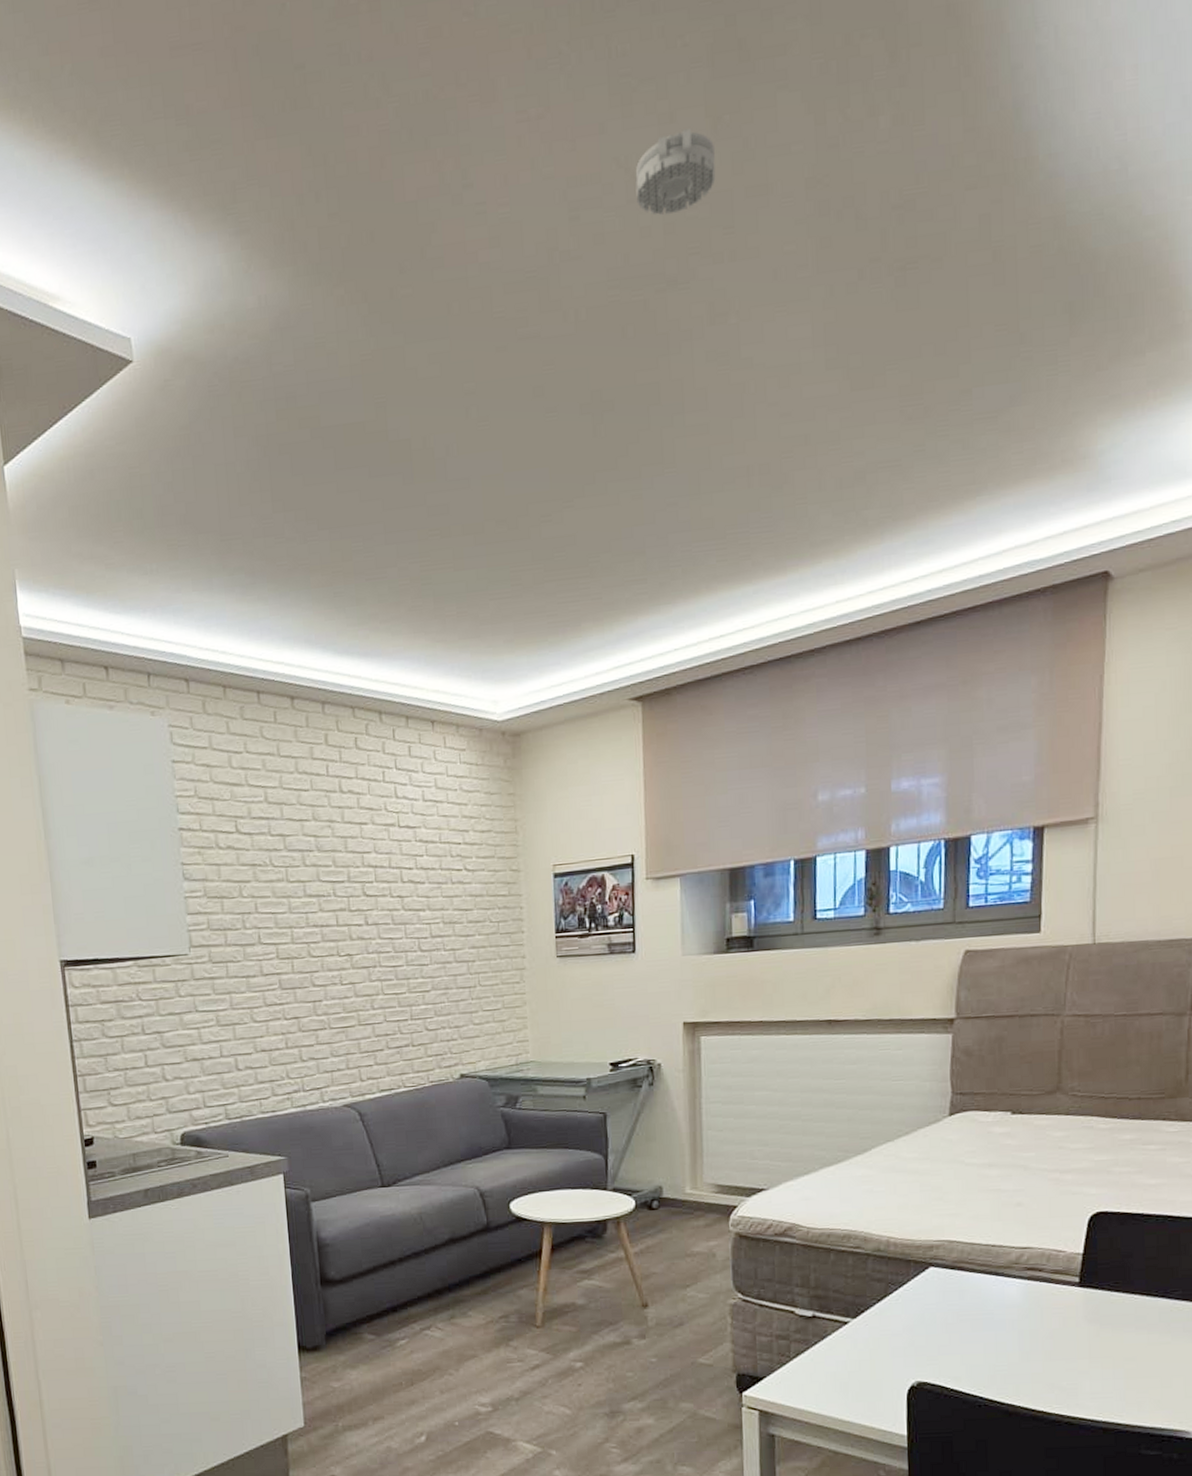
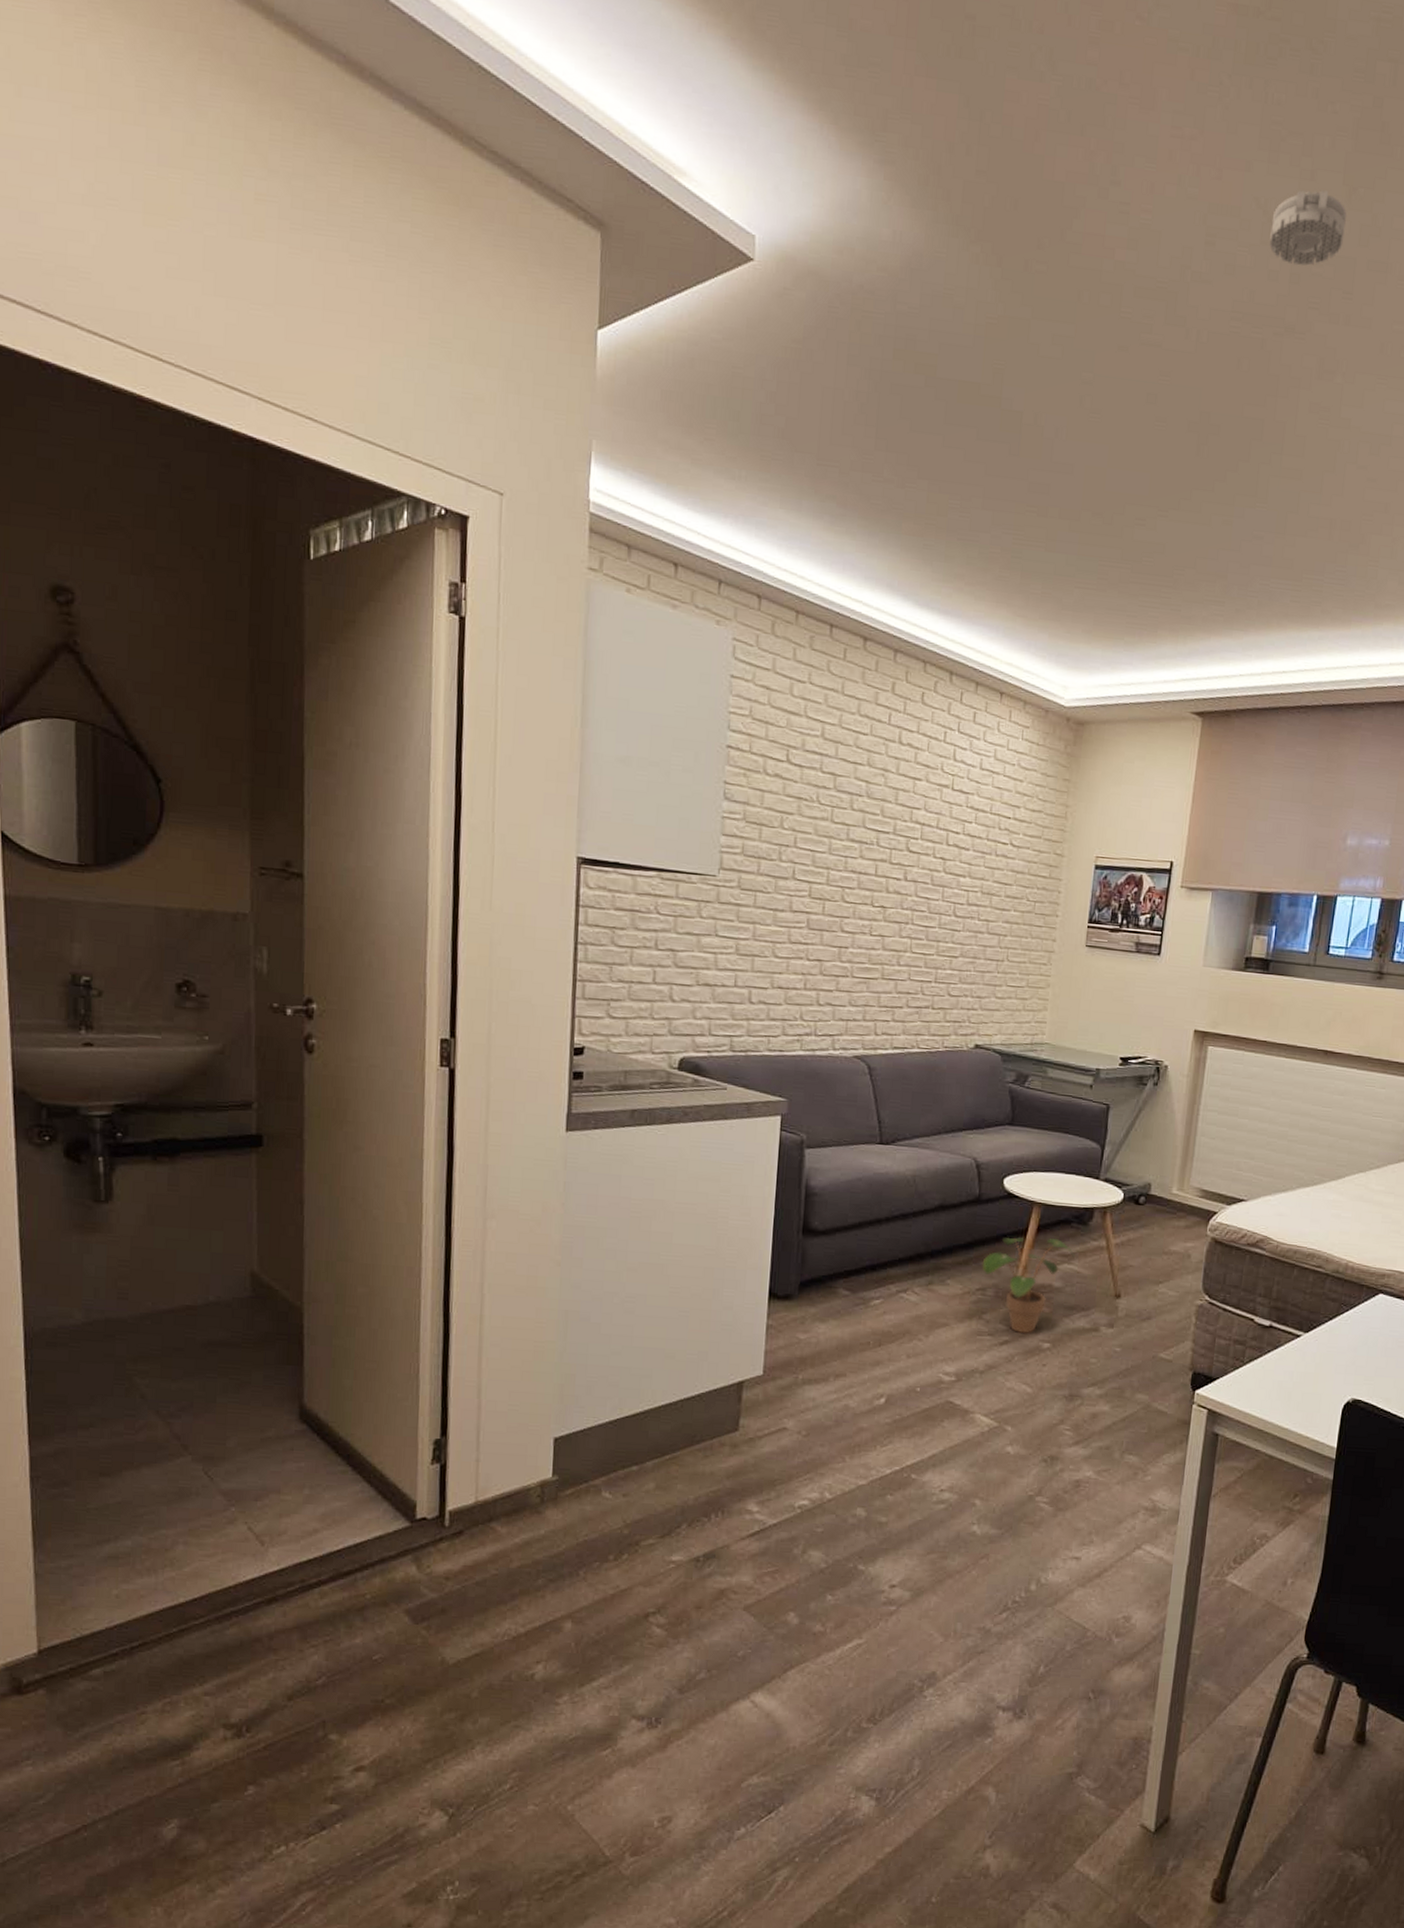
potted plant: none [500,1256,595,1356] -> present [981,1237,1076,1334]

